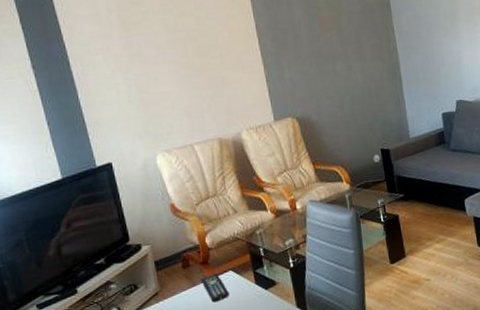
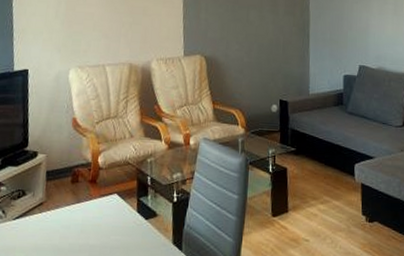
remote control: present [200,273,229,303] -> none [85,194,110,223]

